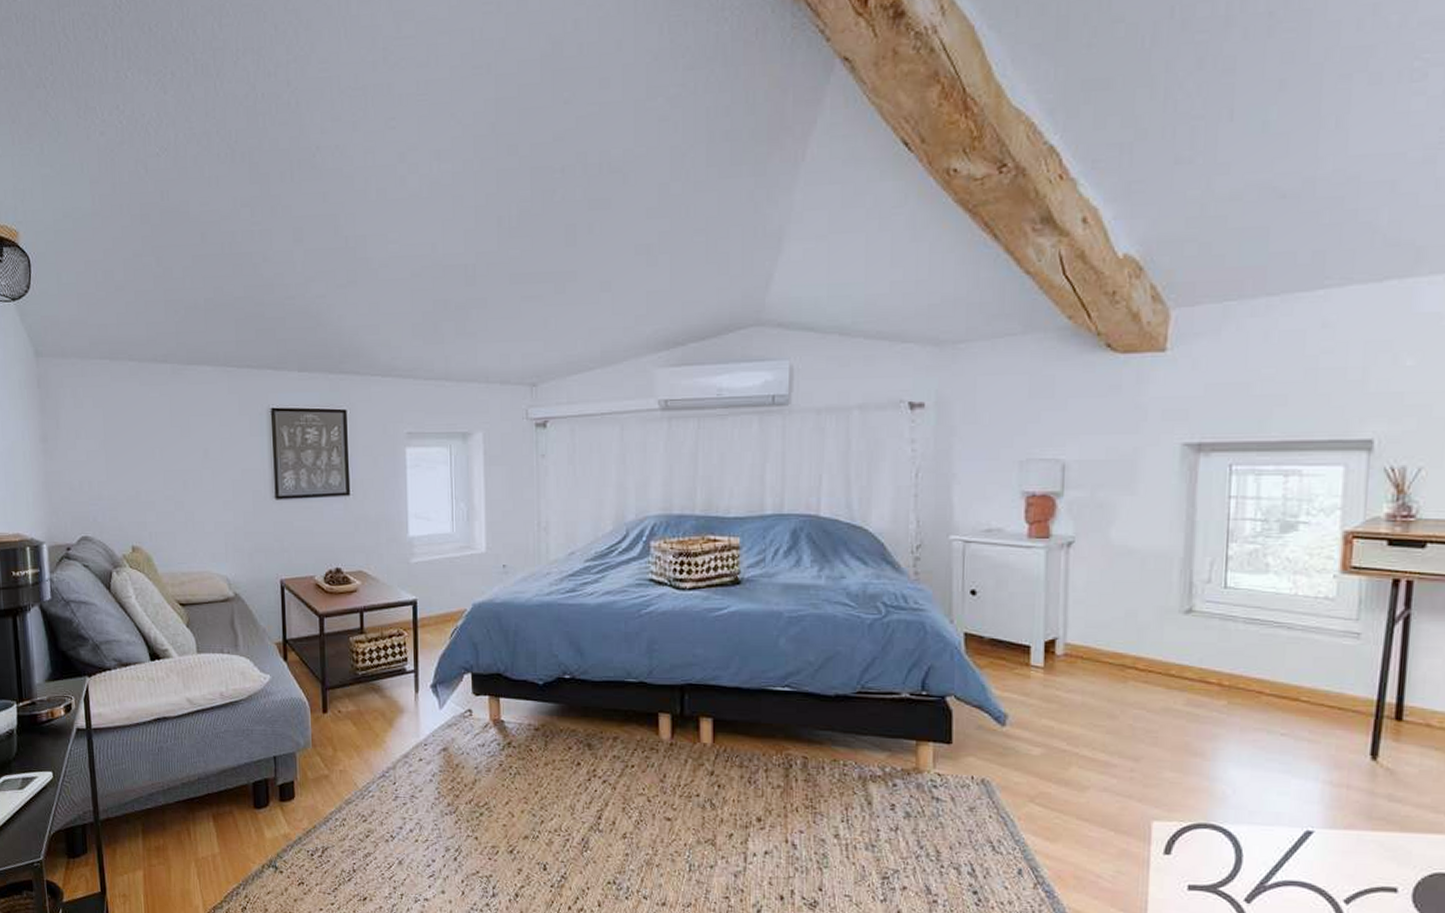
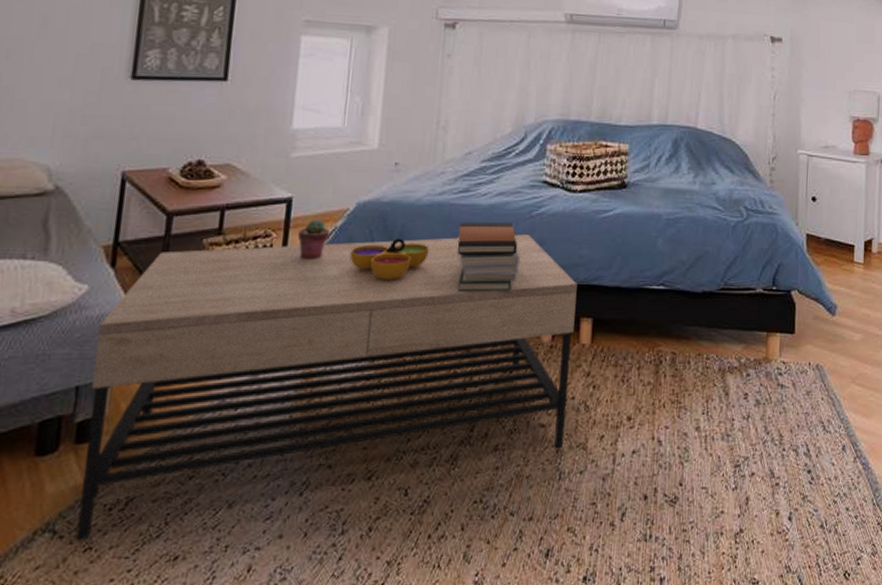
coffee table: none [282,633,694,876] -> present [75,234,577,541]
potted succulent: none [426,619,452,656] -> present [298,219,330,260]
decorative bowl: none [472,636,543,676] -> present [350,238,430,281]
book stack: none [569,621,633,689] -> present [457,221,521,292]

